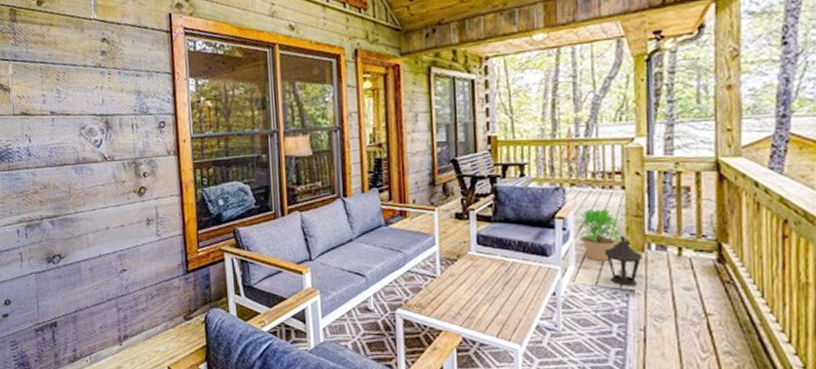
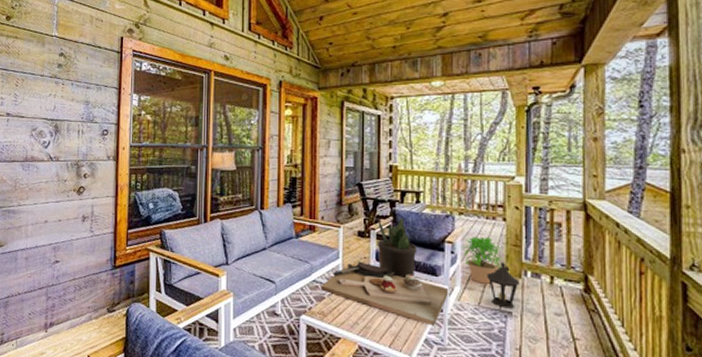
decorative tray: none [416,246,562,311] -> present [320,261,449,327]
planter: none [477,194,524,262] -> present [377,217,417,279]

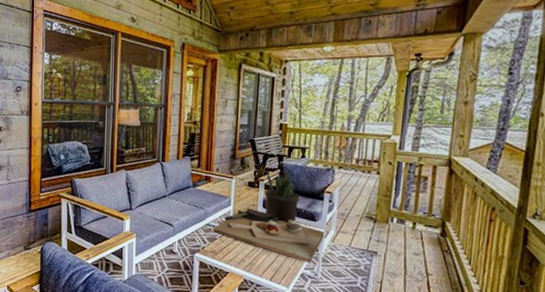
potted plant: present [461,236,502,284] -> none [338,187,374,228]
lantern: present [487,262,520,309] -> none [358,209,387,249]

